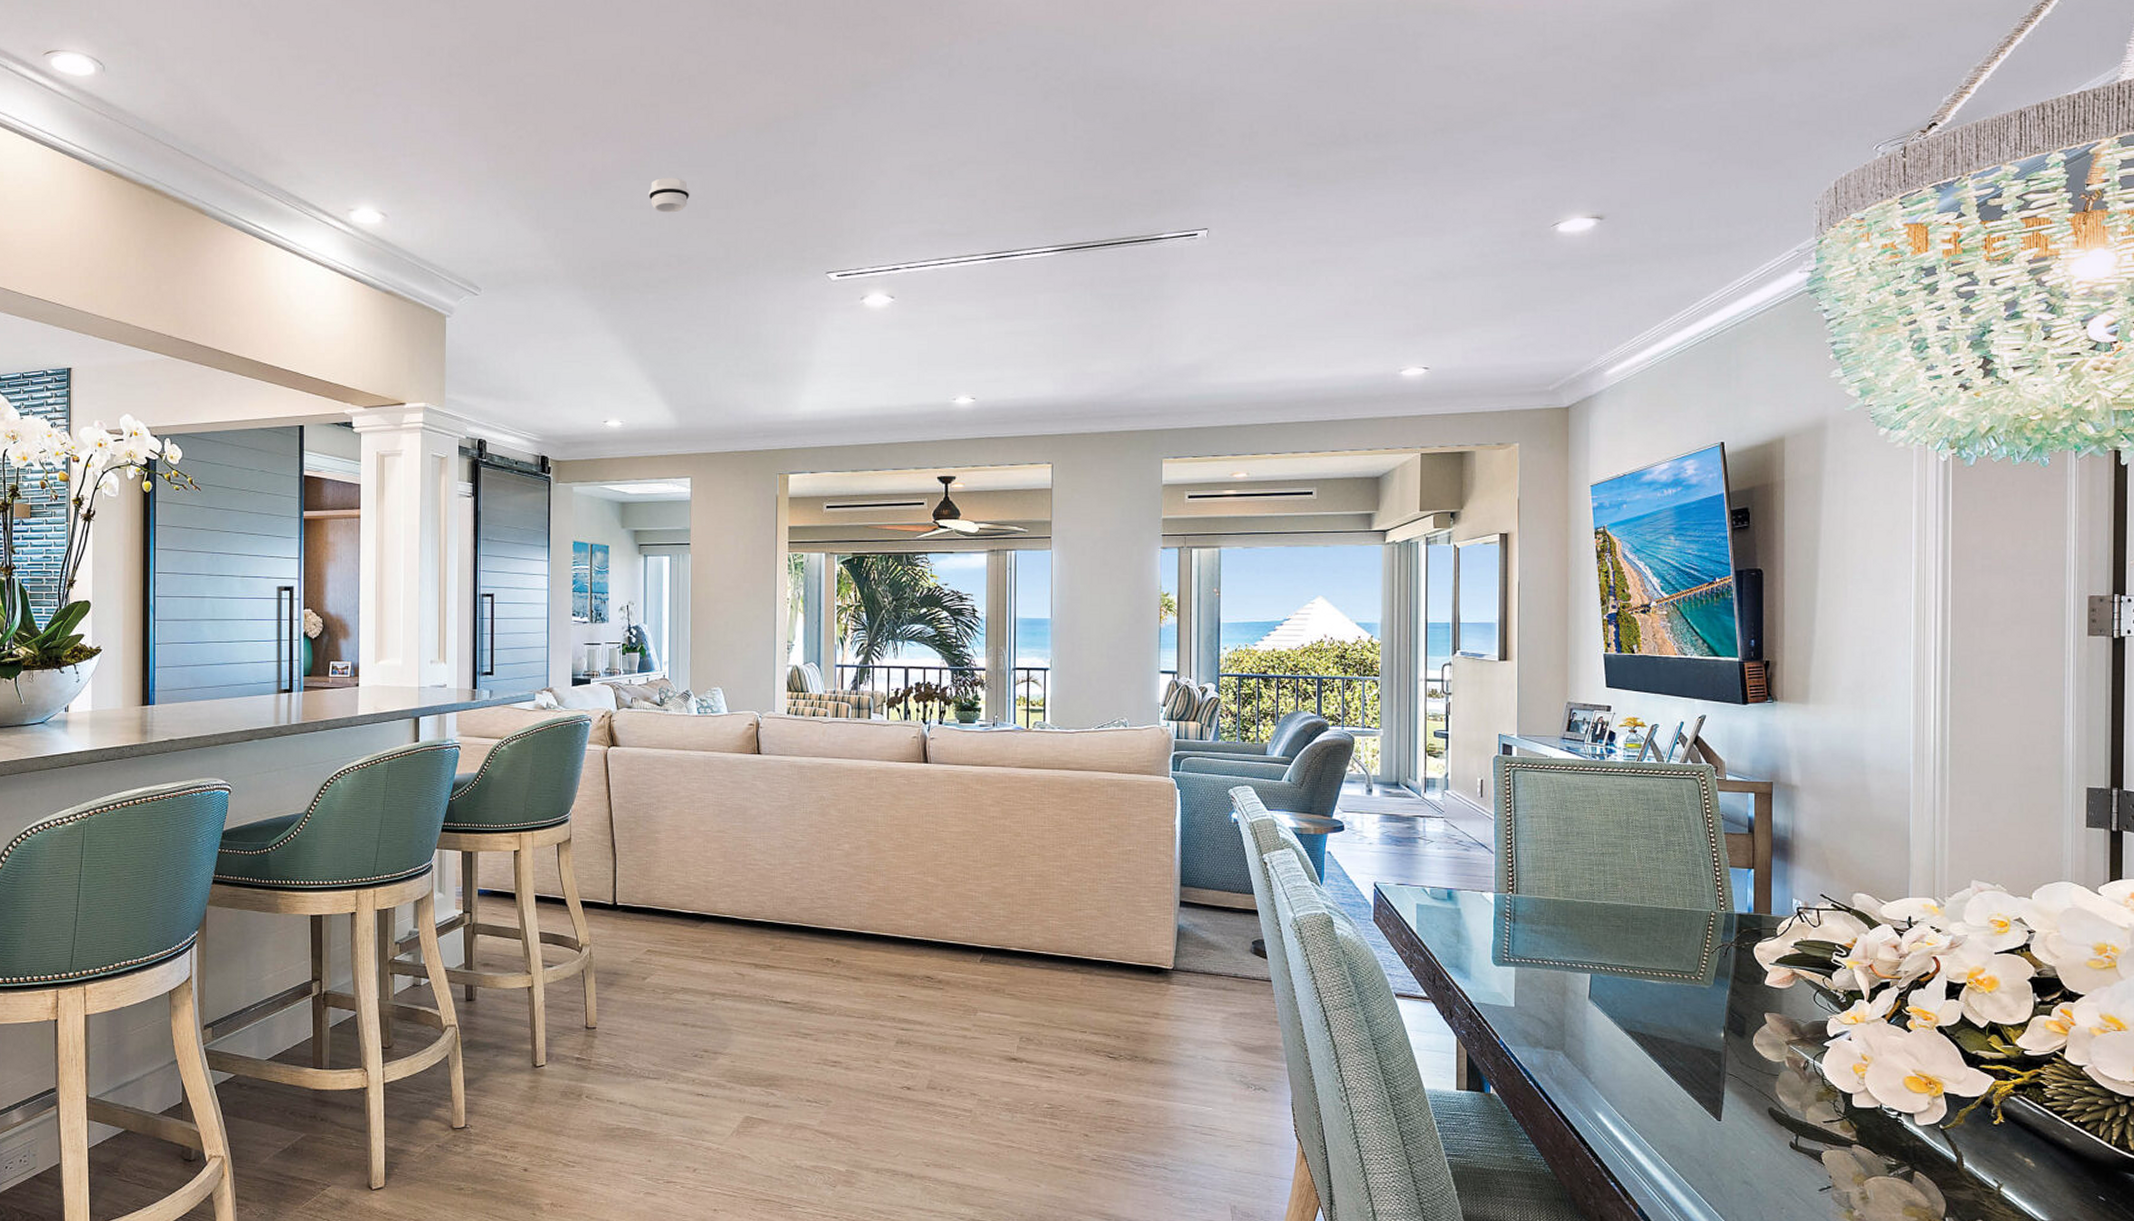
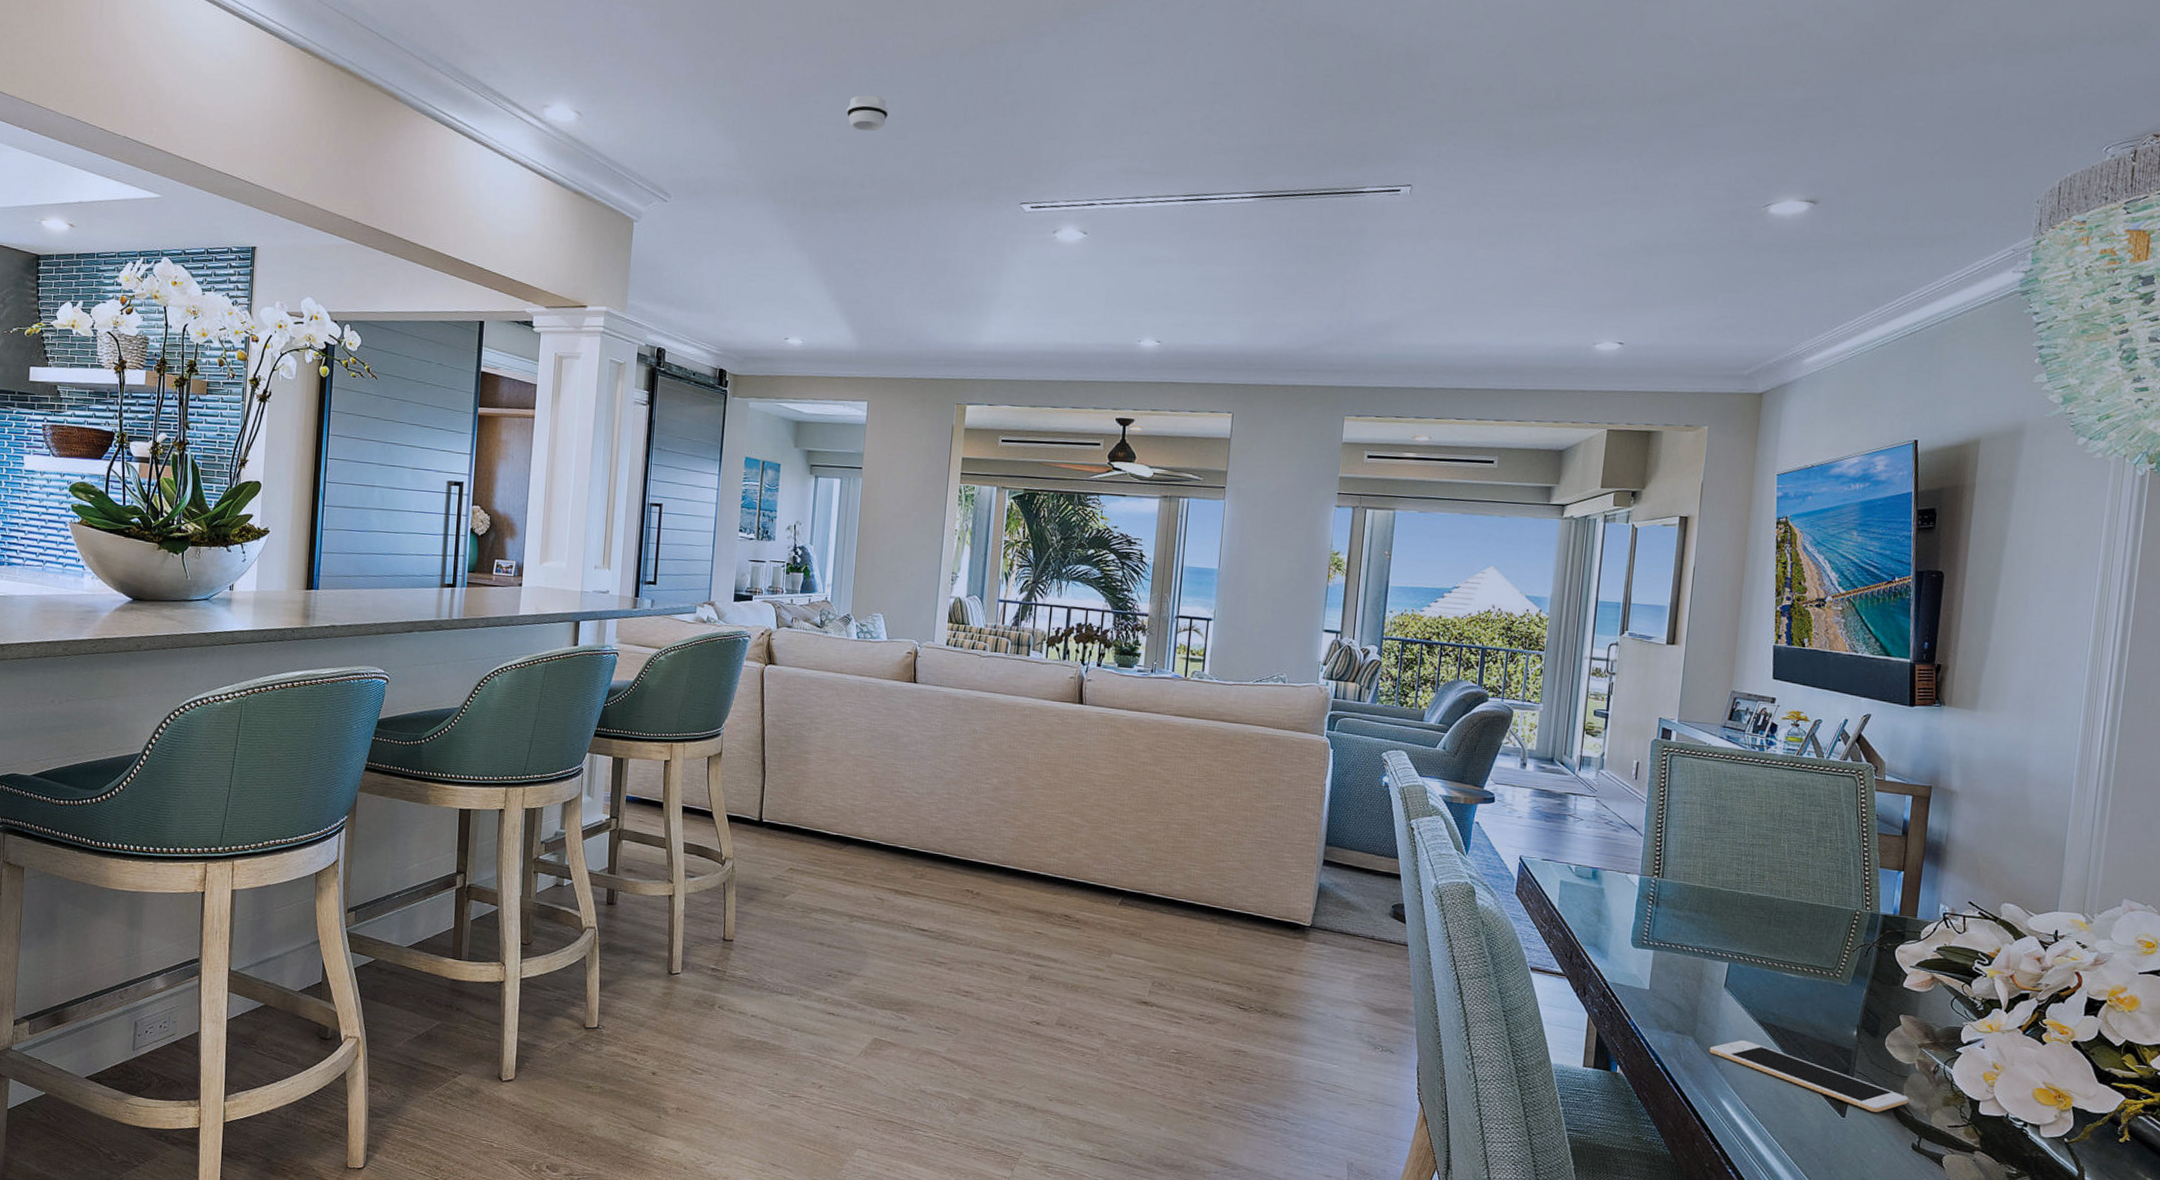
cell phone: none [1580,1050,1782,1113] -> present [1709,1039,1909,1112]

